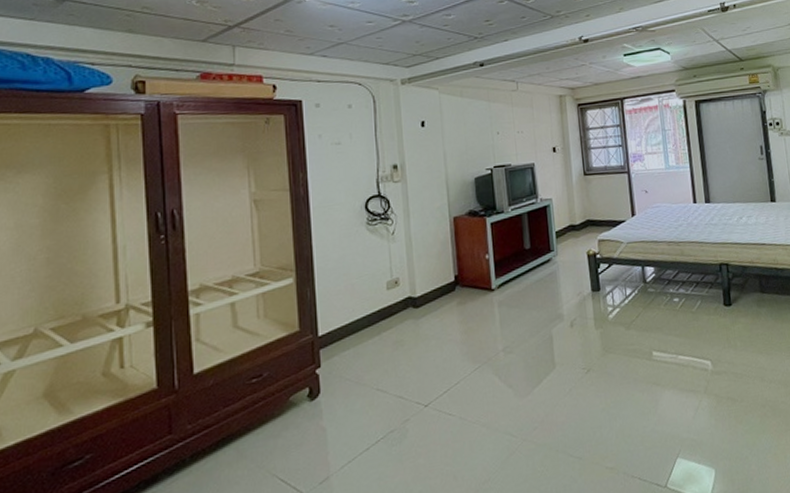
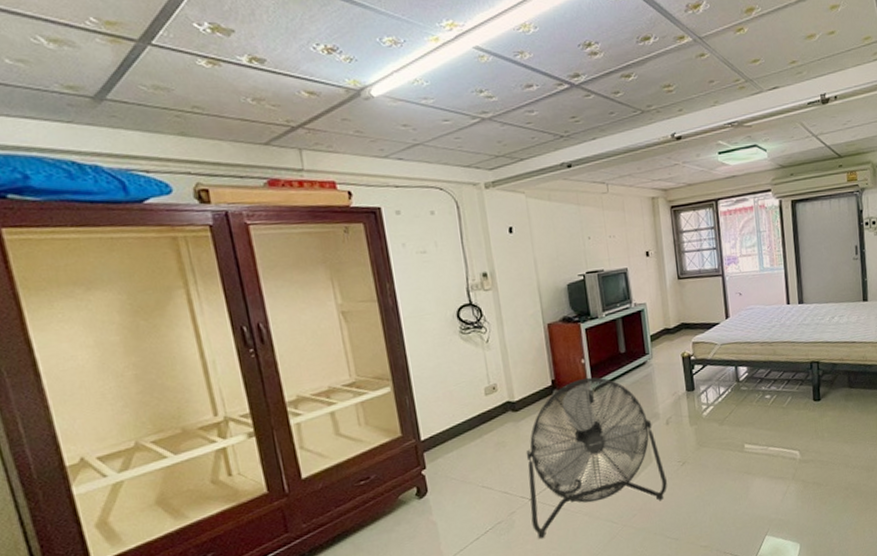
electric fan: none [424,274,571,453] -> present [526,377,667,539]

